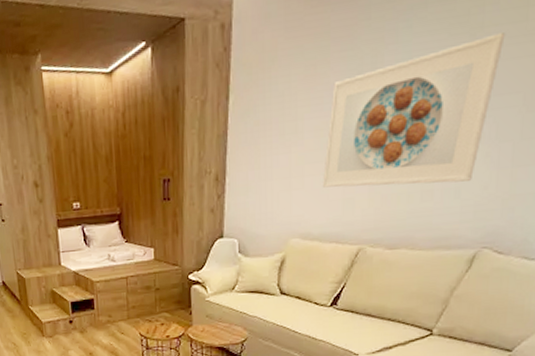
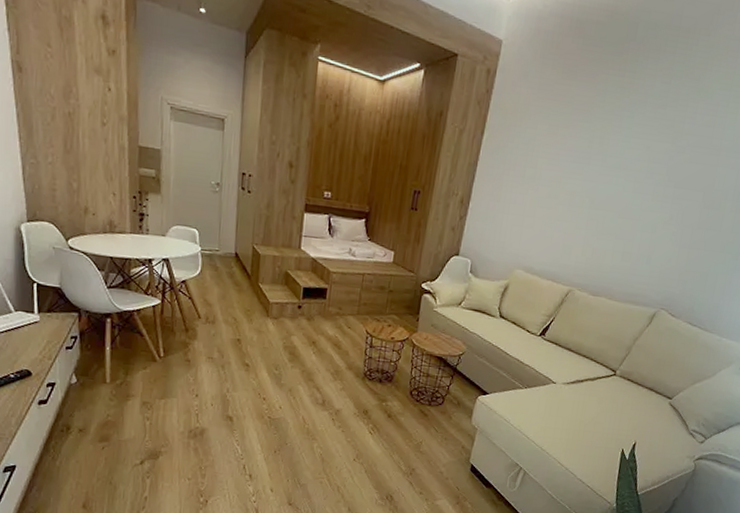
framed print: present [322,32,506,188] -> none [548,141,697,252]

